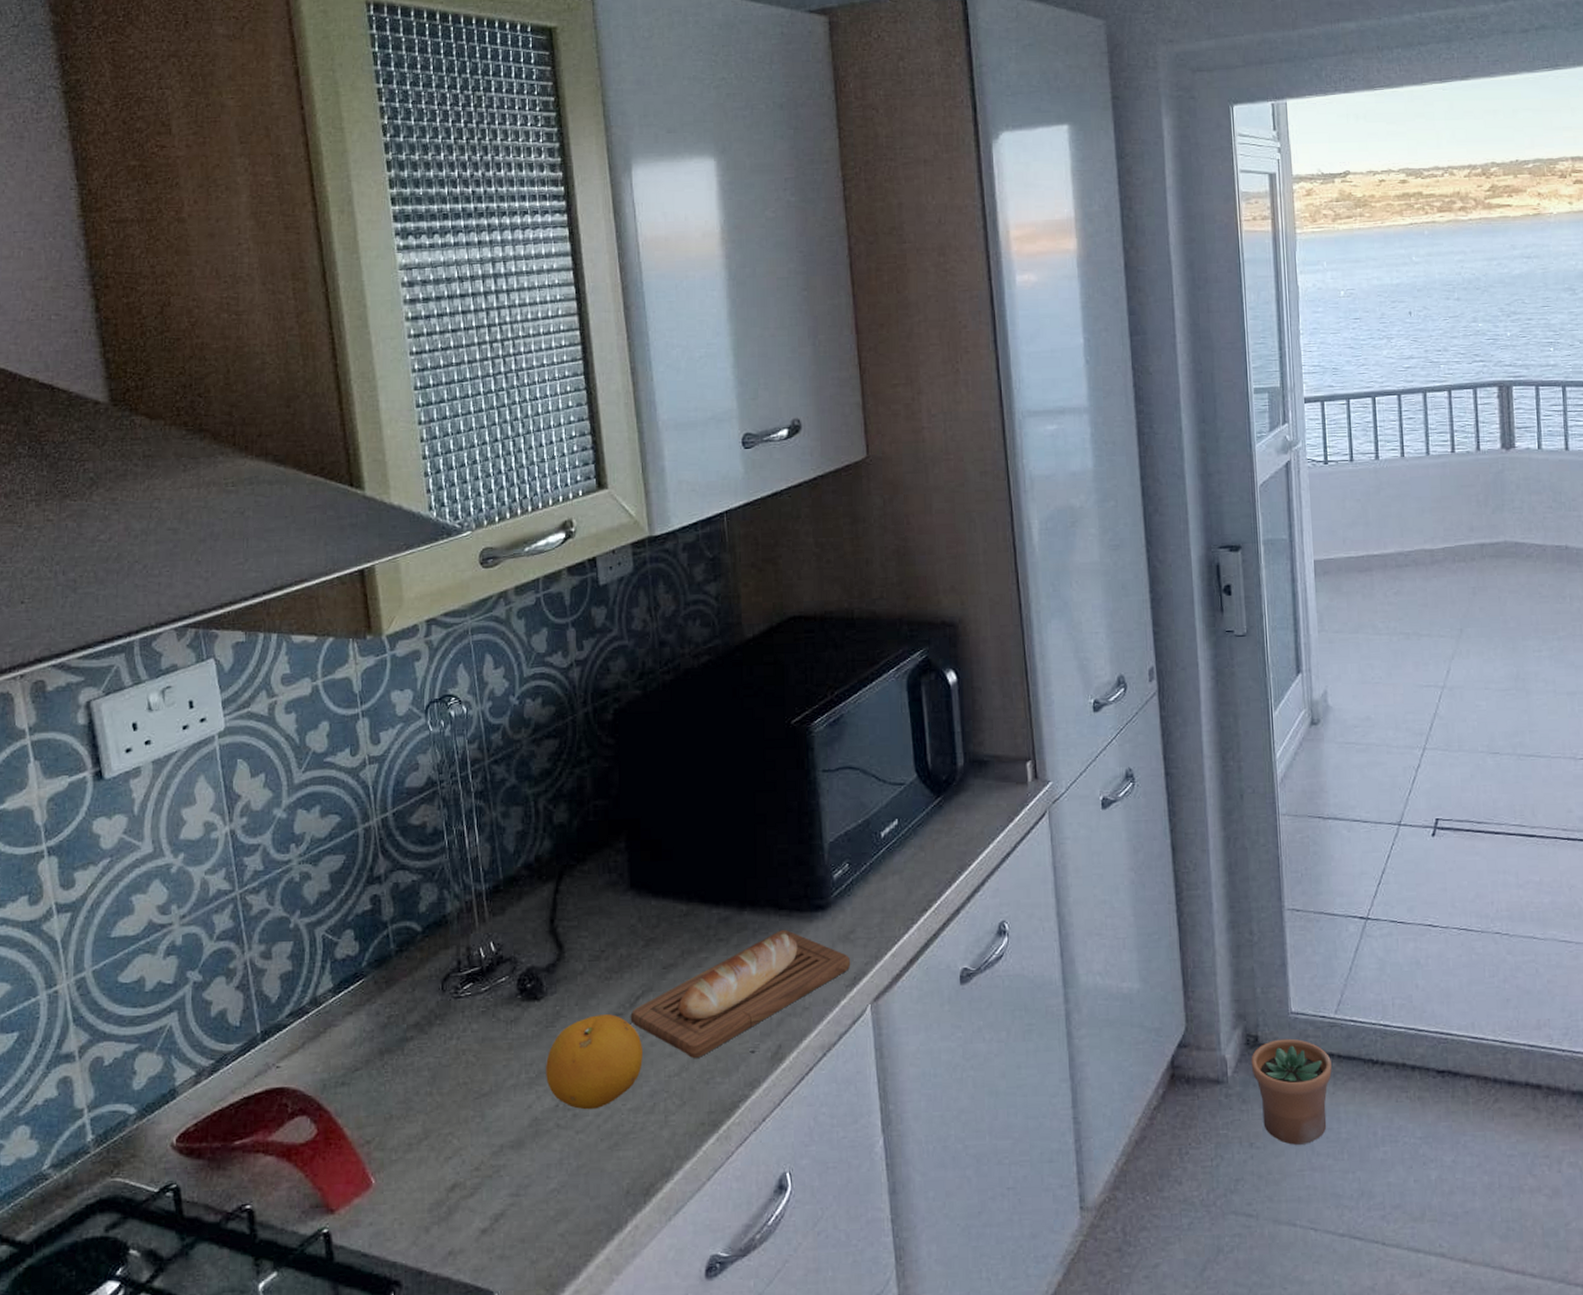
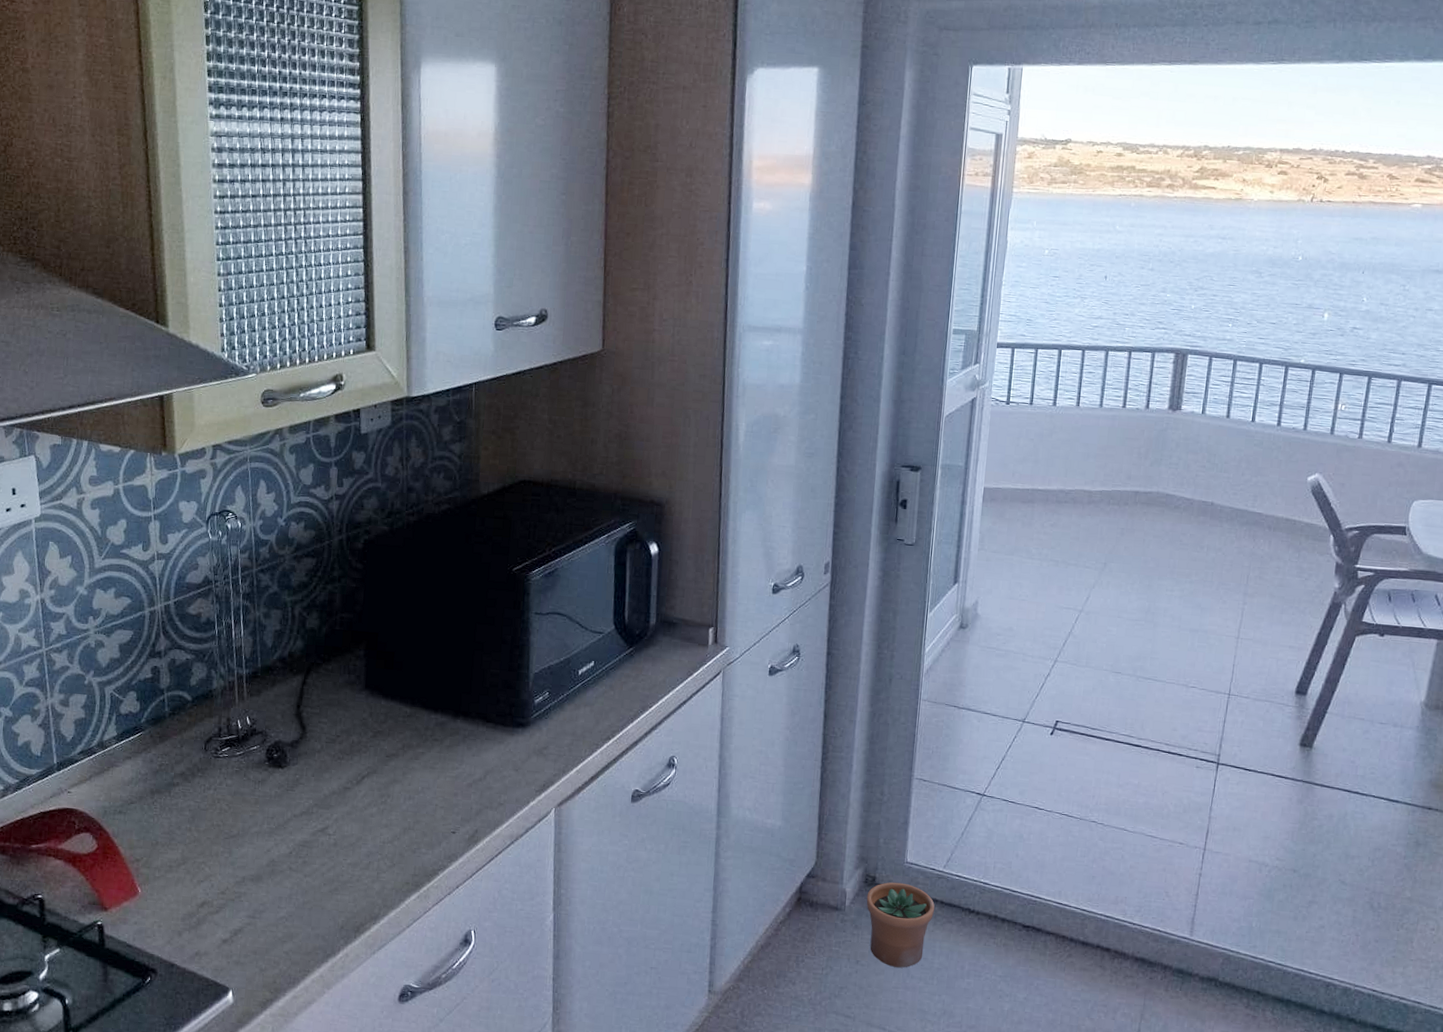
fruit: present [546,1014,643,1110] -> none [283,786,364,860]
bread loaf: present [630,930,851,1059] -> none [356,739,542,832]

